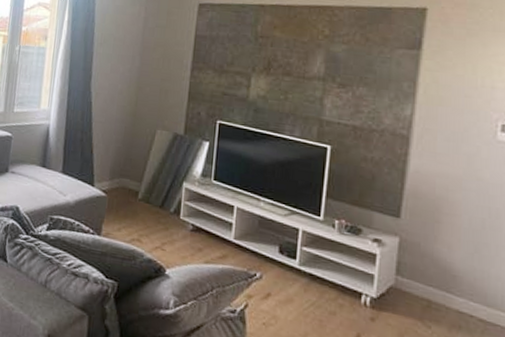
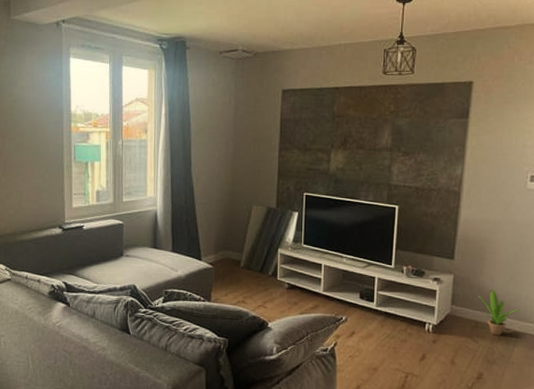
potted plant: none [432,262,489,323] -> present [478,289,521,336]

